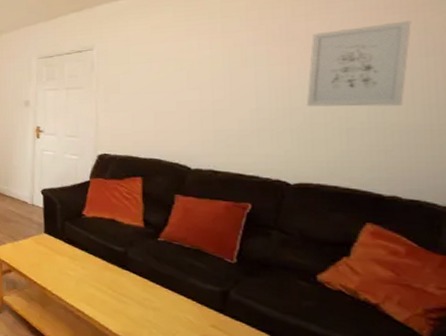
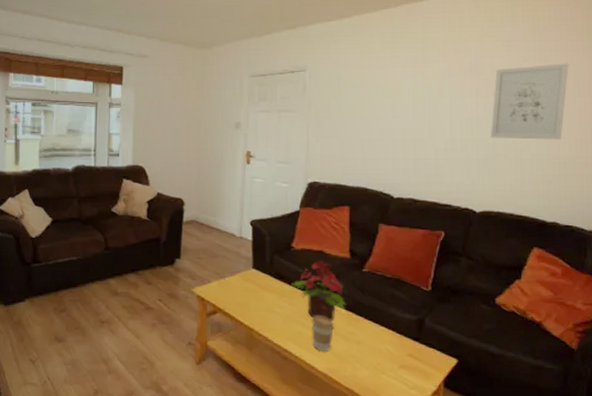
potted plant: none [83,227,141,286] -> present [291,260,346,321]
coffee cup: none [104,280,129,315] -> present [312,315,335,352]

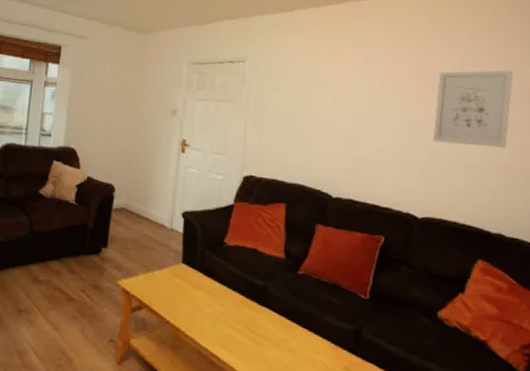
potted plant: present [291,260,346,321] -> none [222,258,279,325]
coffee cup: present [312,315,335,352] -> none [241,318,266,359]

